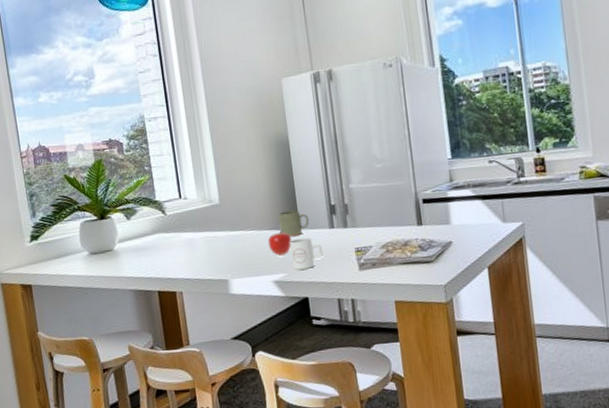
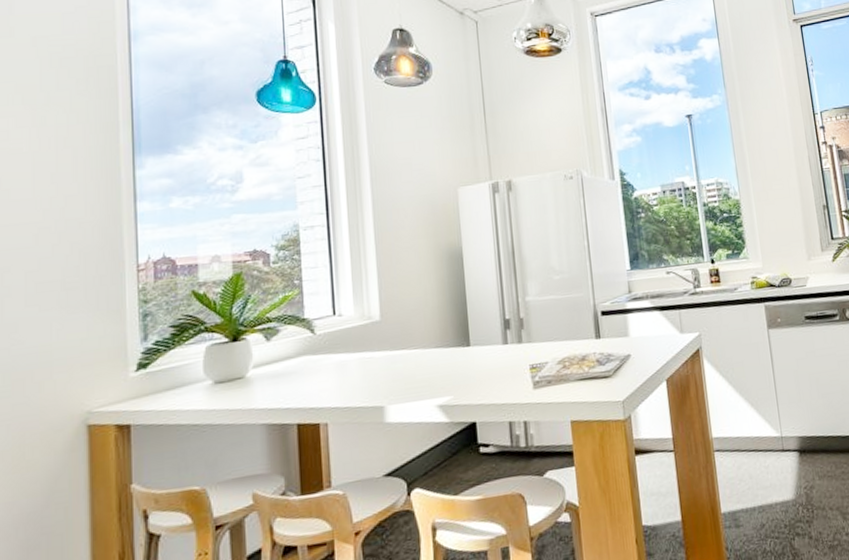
fruit: present [267,230,292,256] -> none [433,348,461,377]
mug: present [278,210,310,237] -> none [446,325,481,355]
mug: present [289,238,323,270] -> none [457,355,495,392]

